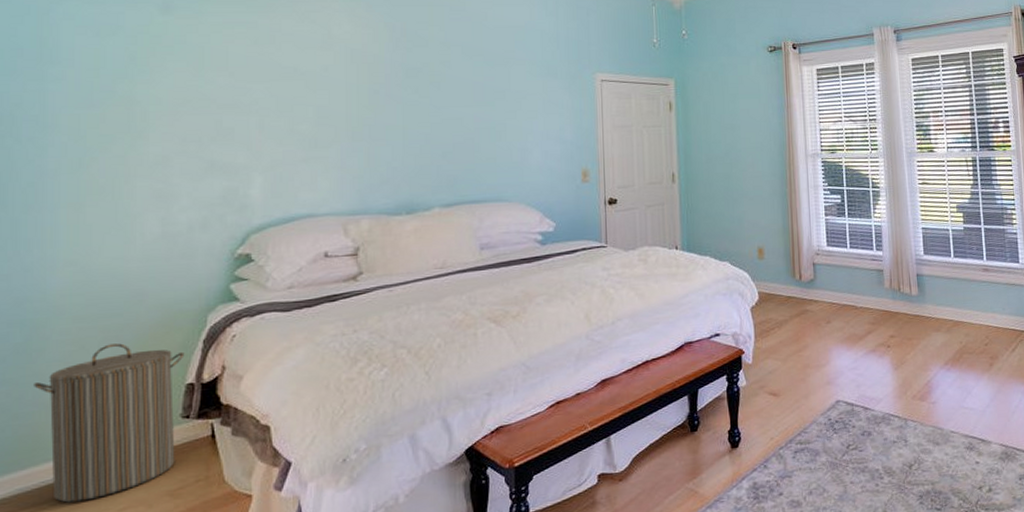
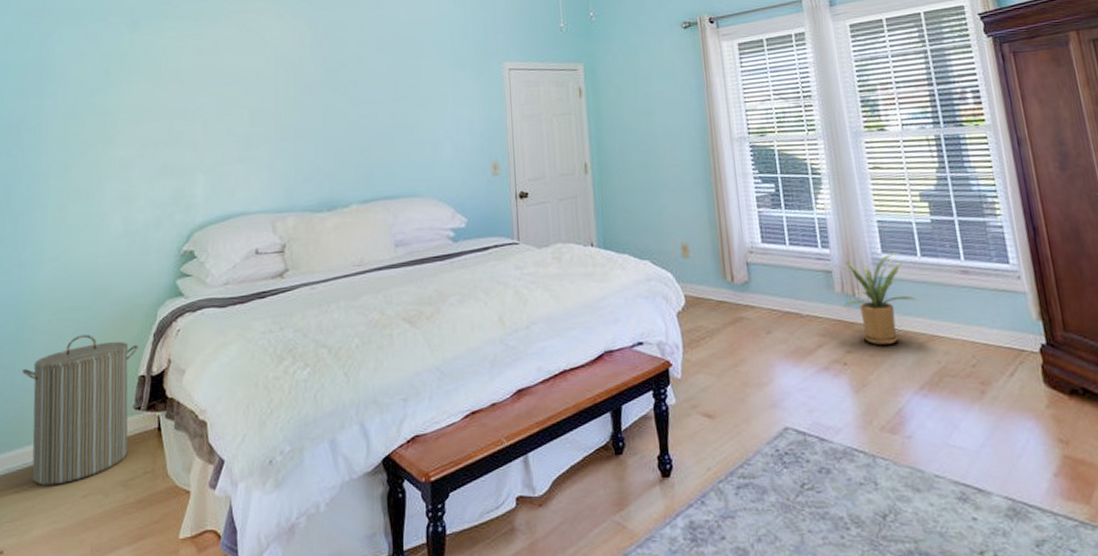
house plant: none [881,253,949,330] -> present [828,251,919,345]

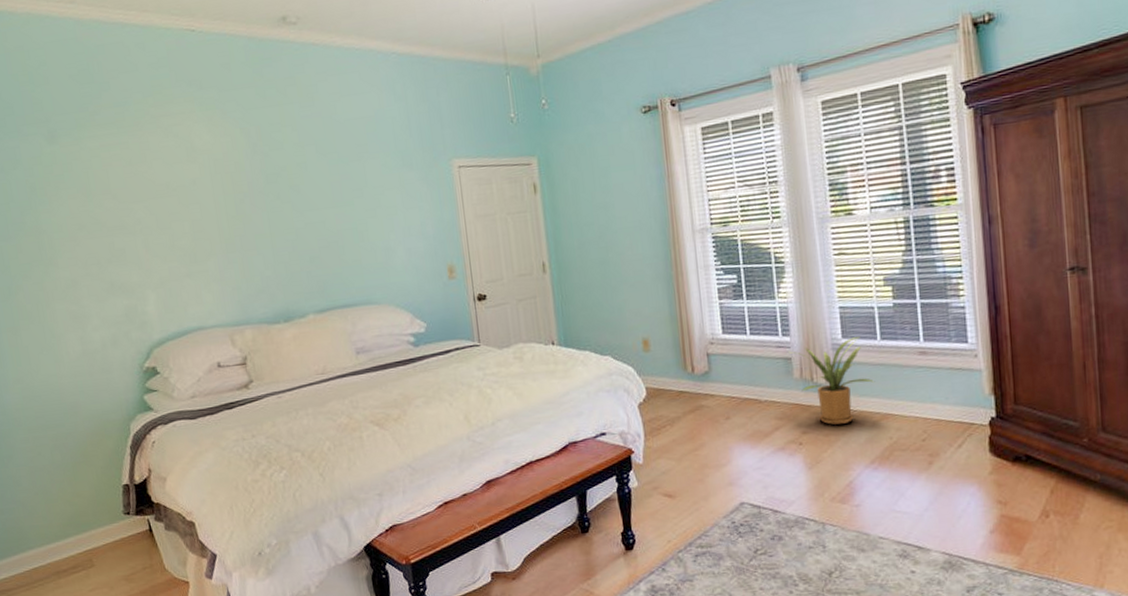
laundry hamper: present [22,335,138,486] -> none [10,450,125,583]

